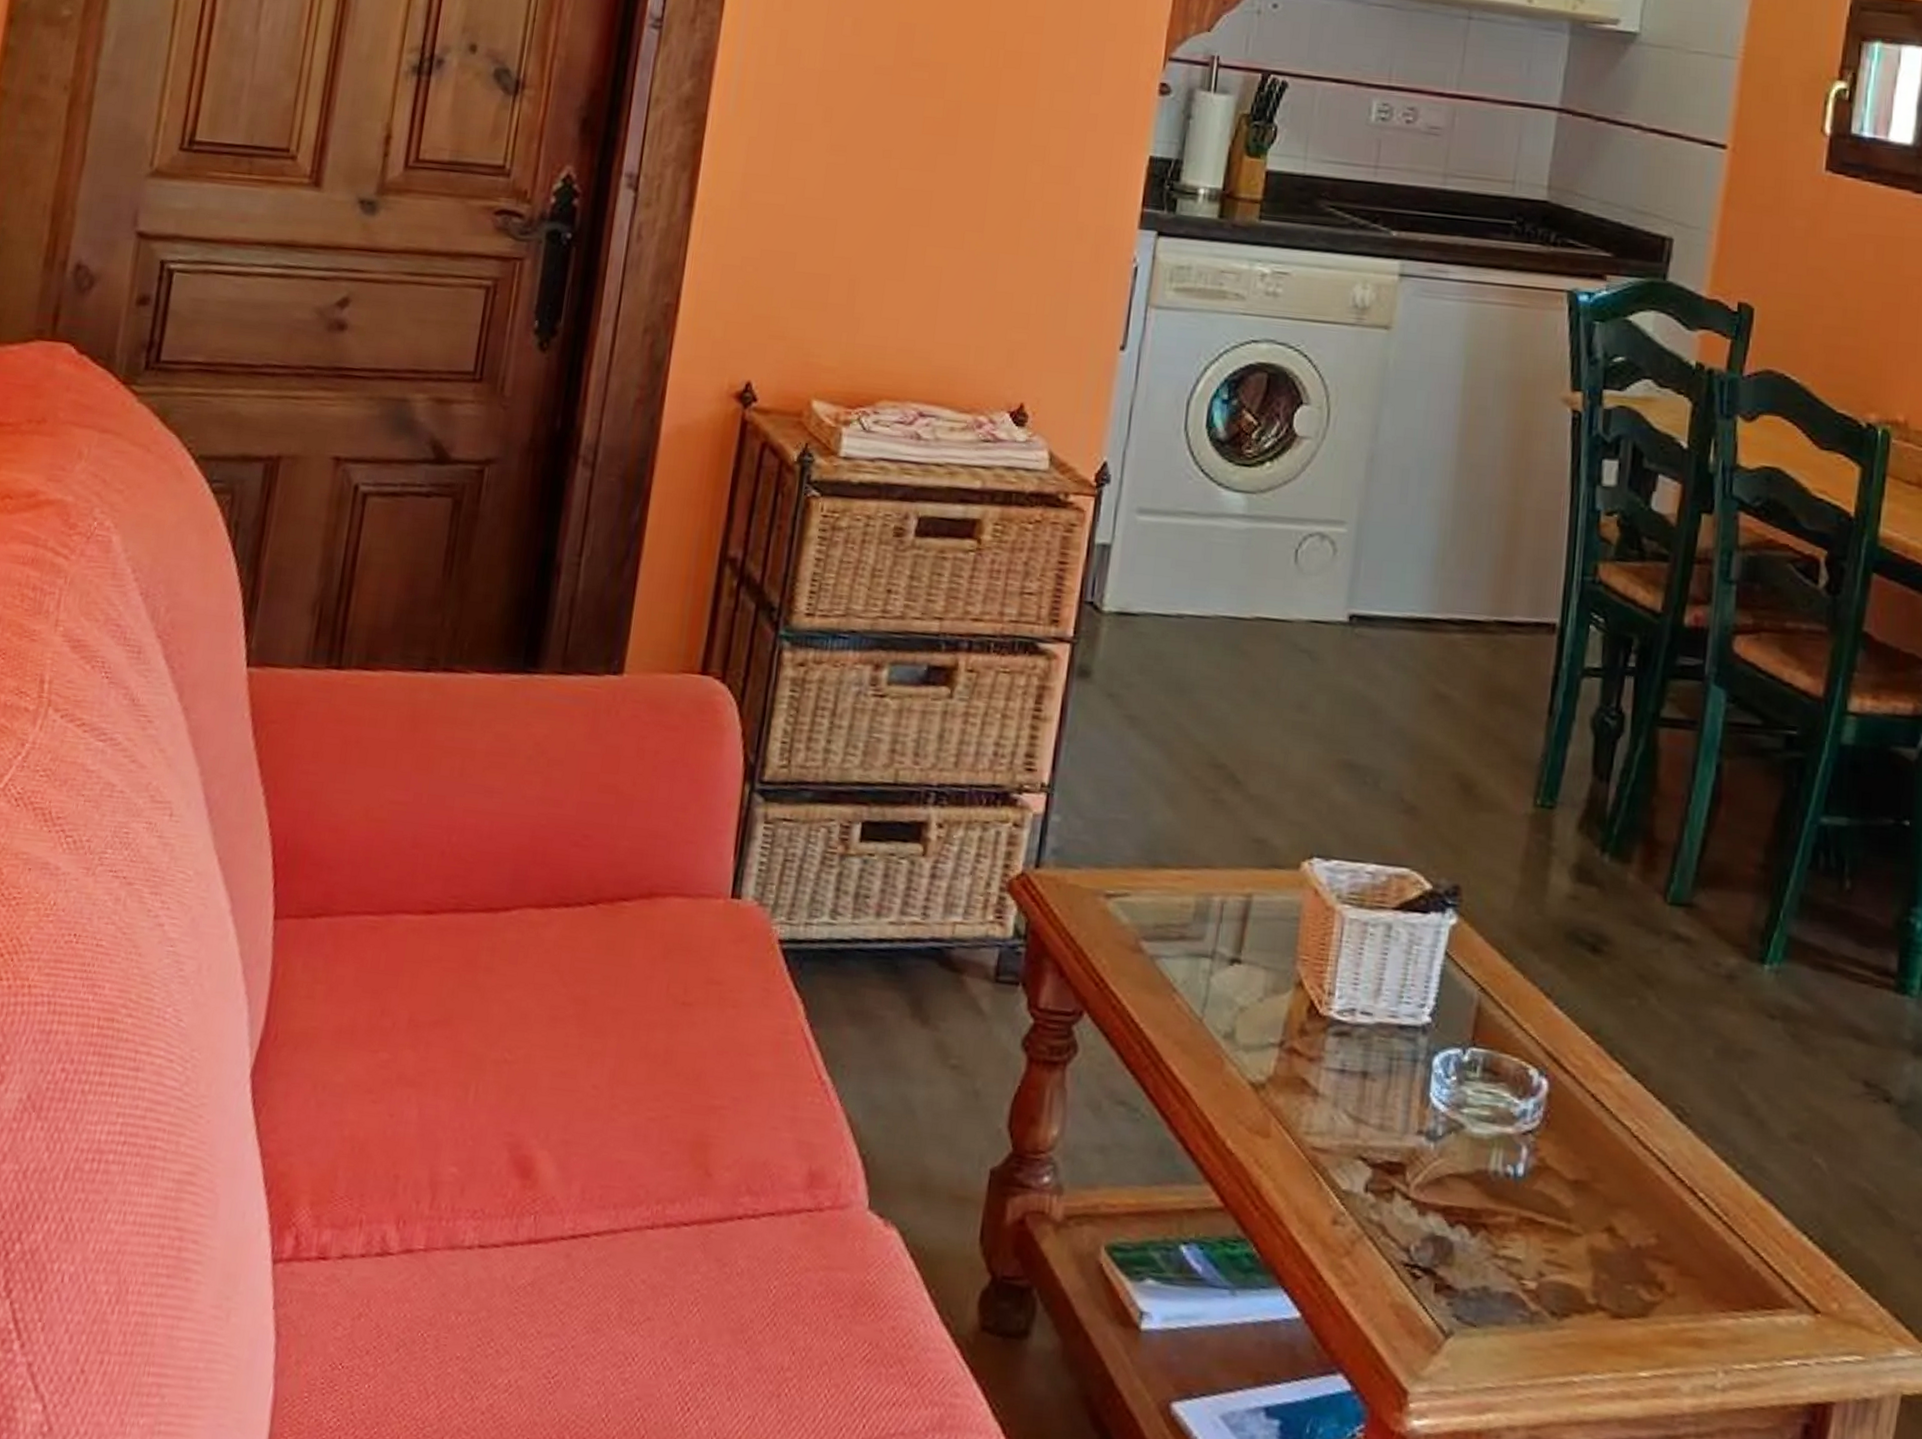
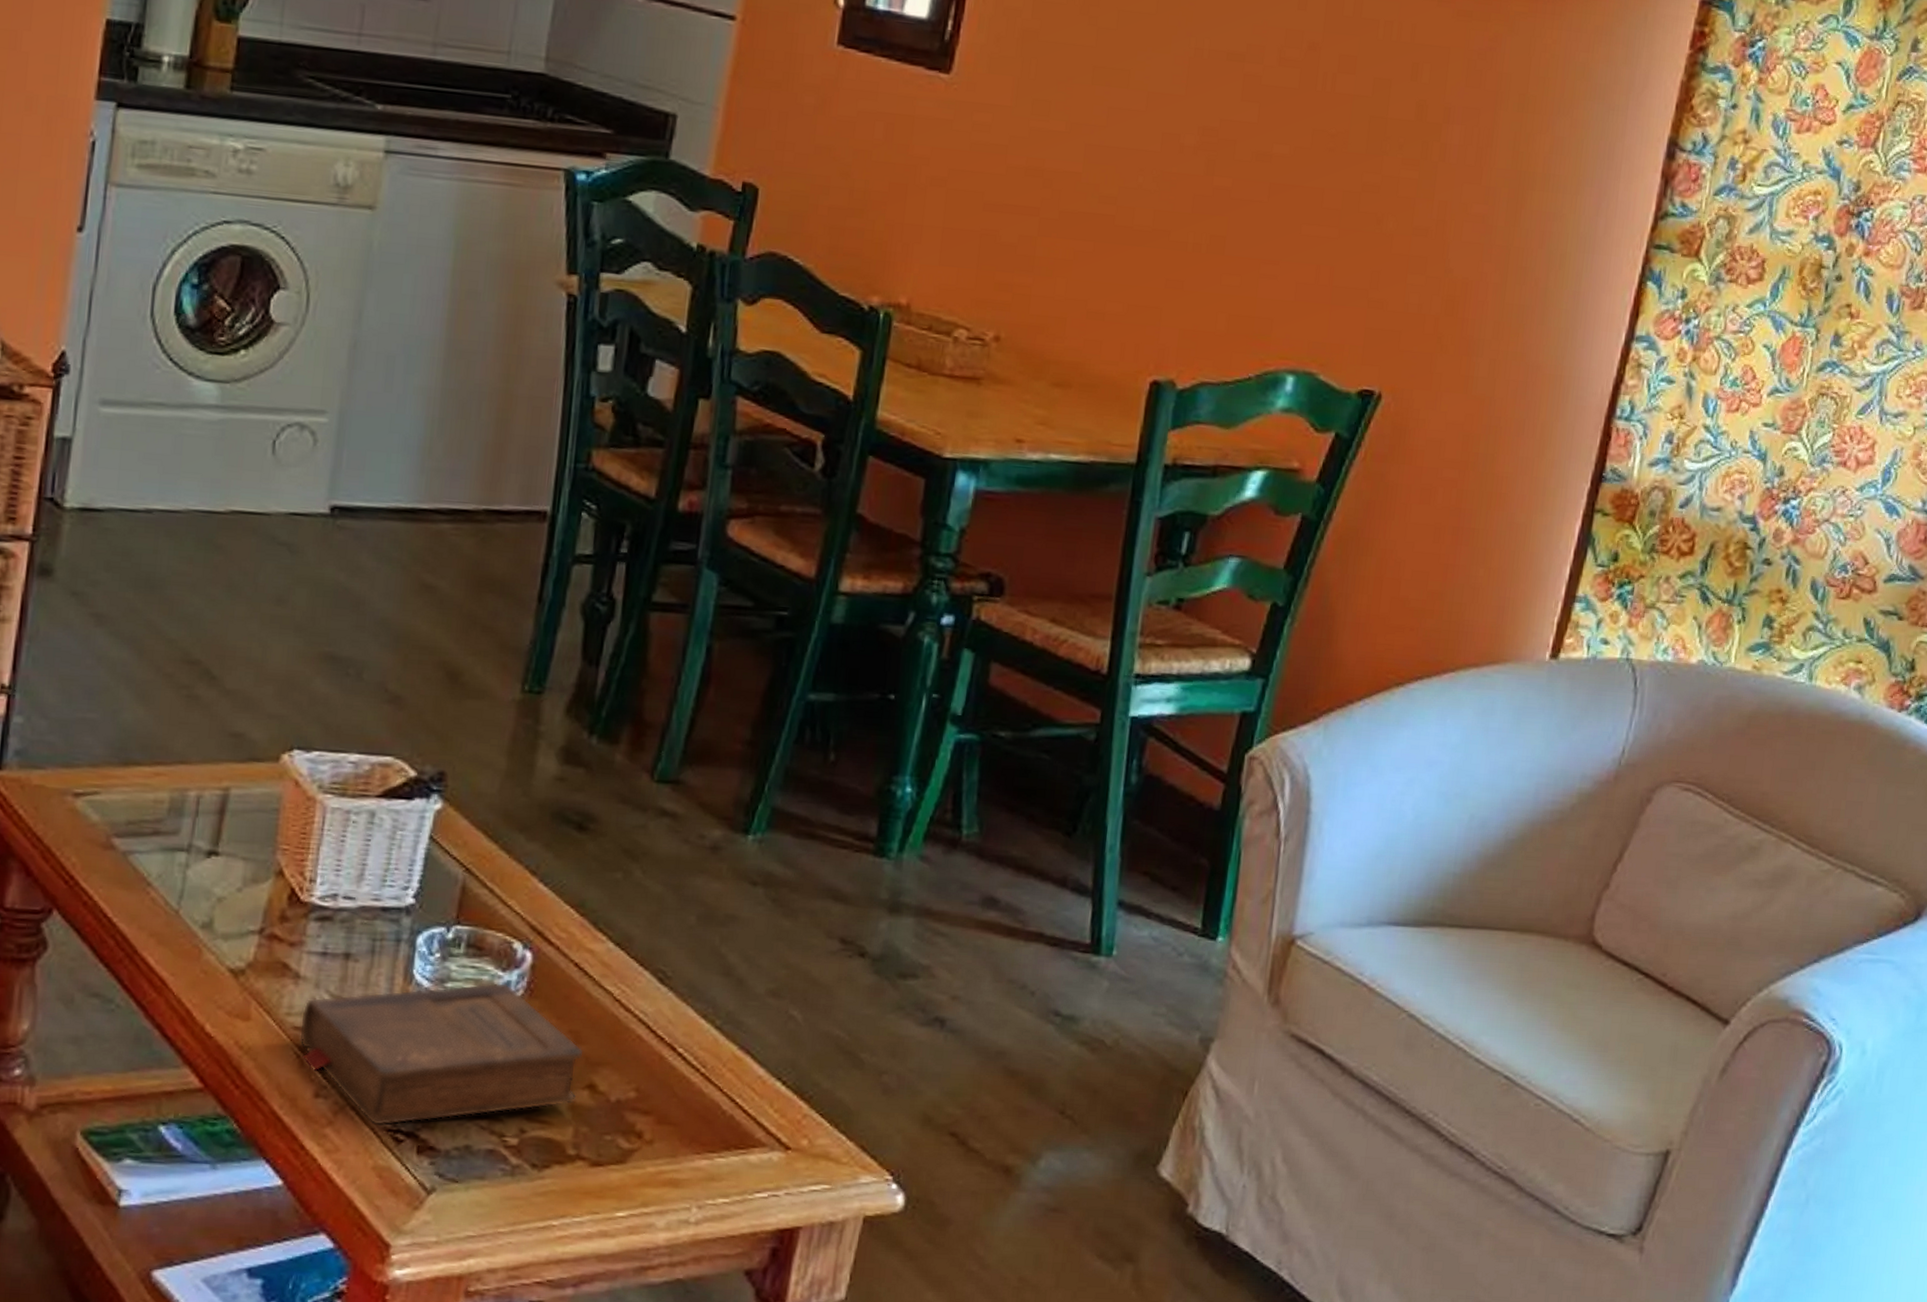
book: none [1317,1111,1602,1260] -> present [299,982,584,1126]

